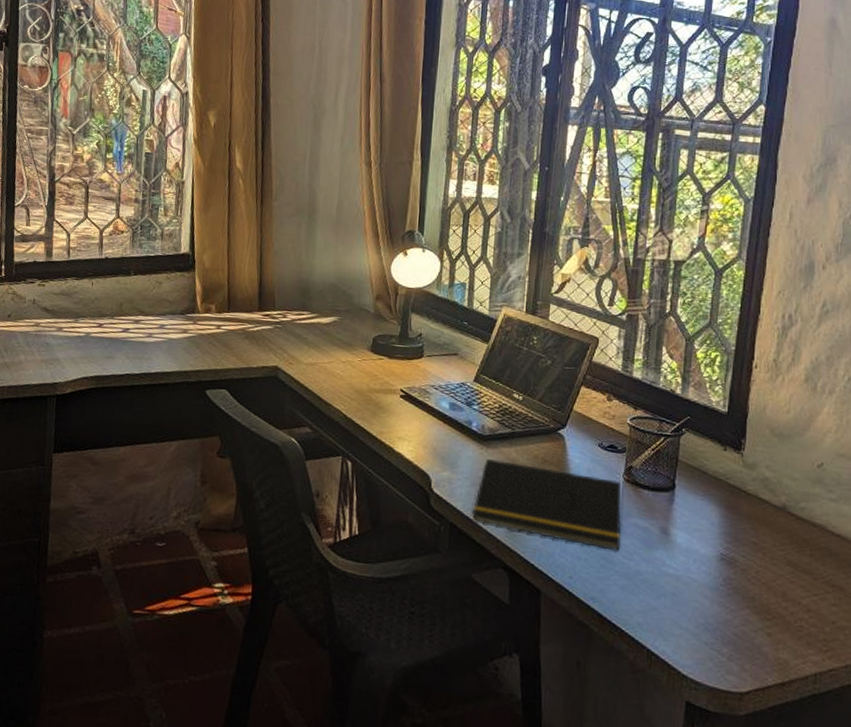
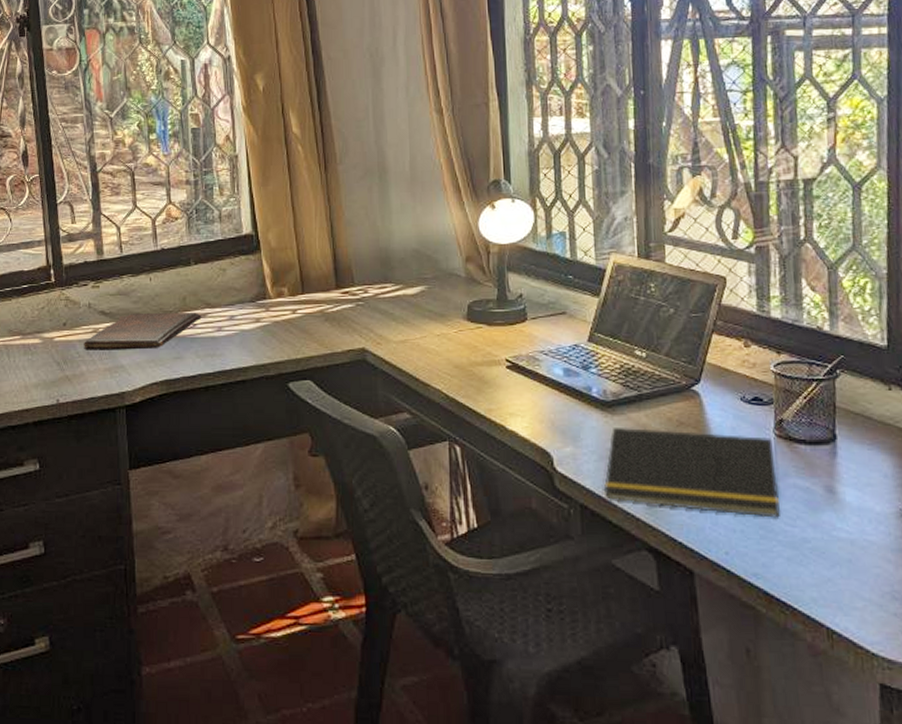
book: none [24,312,136,347] -> present [84,312,202,350]

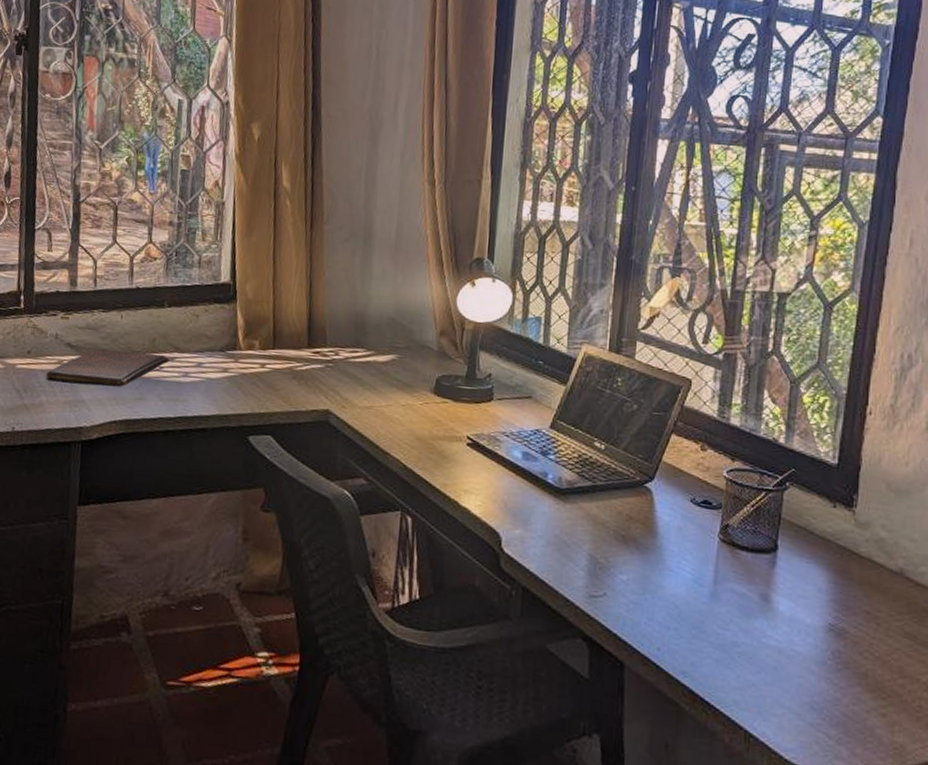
notepad: present [603,428,780,518] -> none [546,515,716,620]

